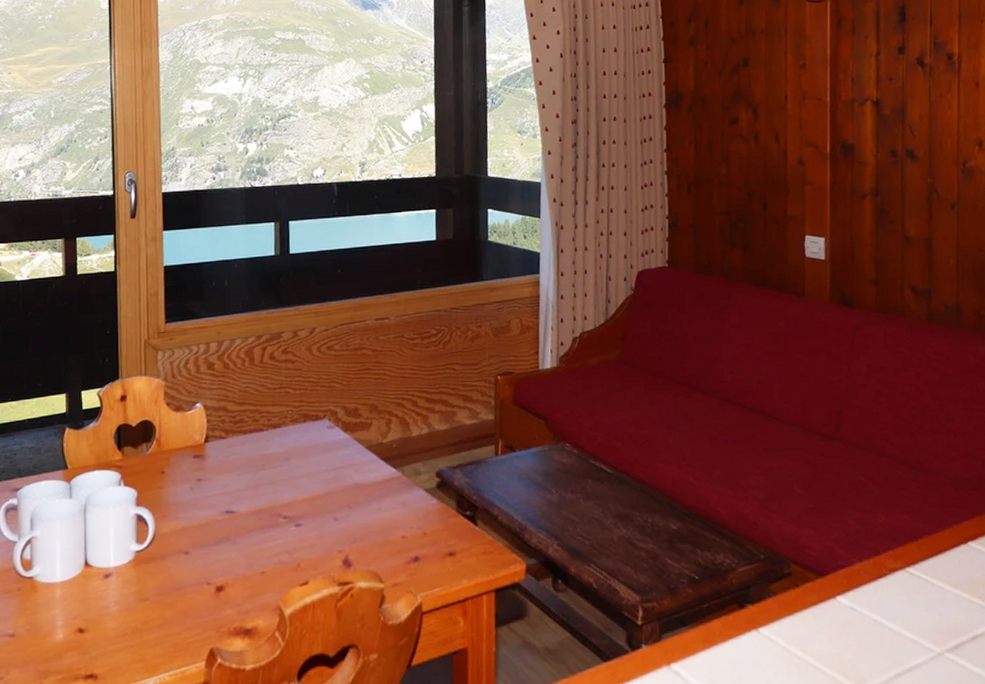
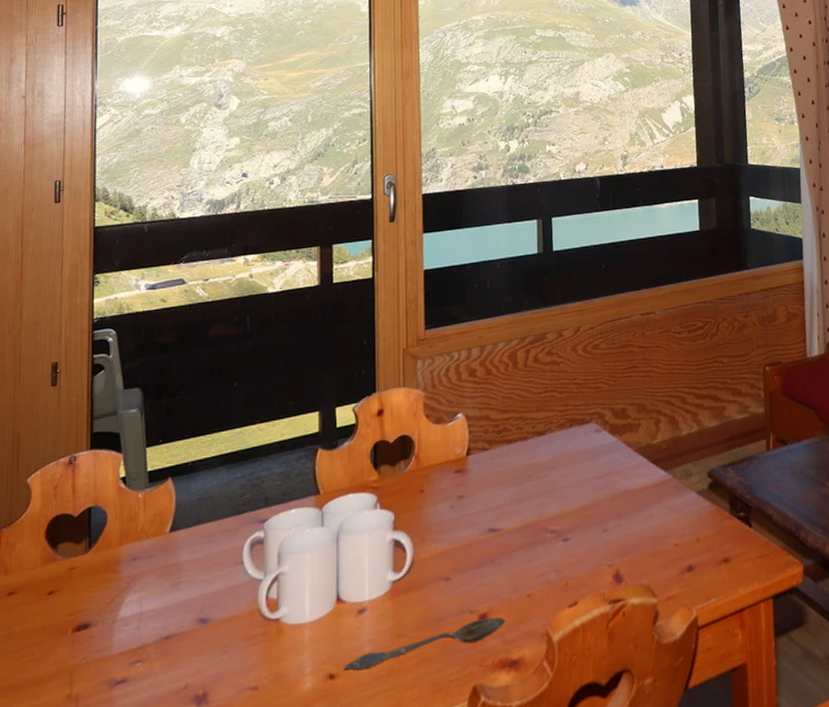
spoon: none [92,590,240,628] -> present [344,617,505,671]

